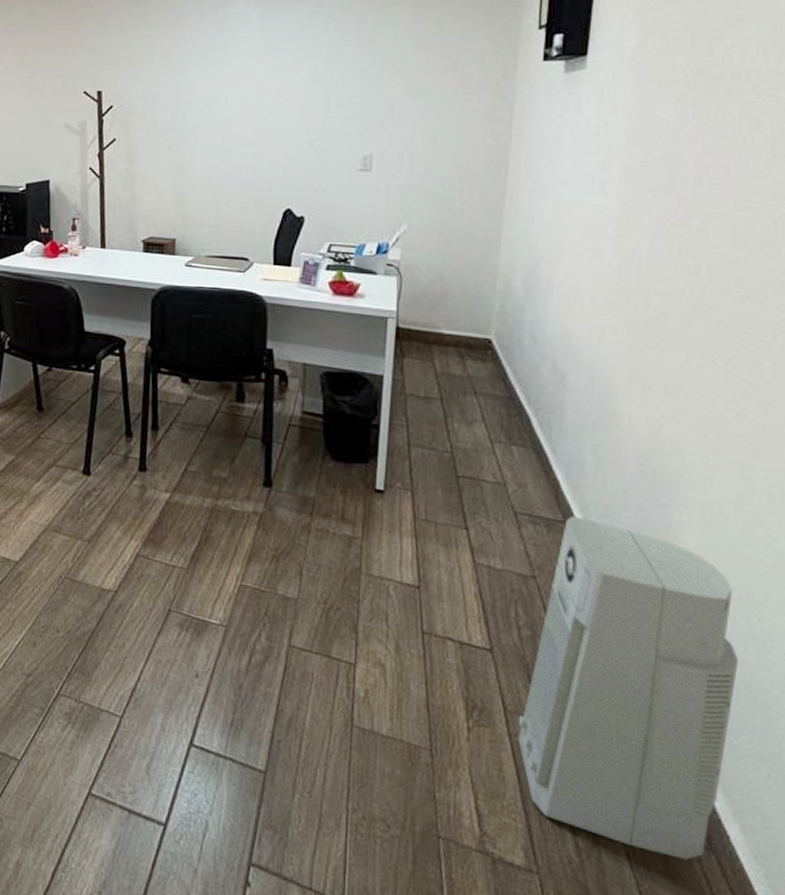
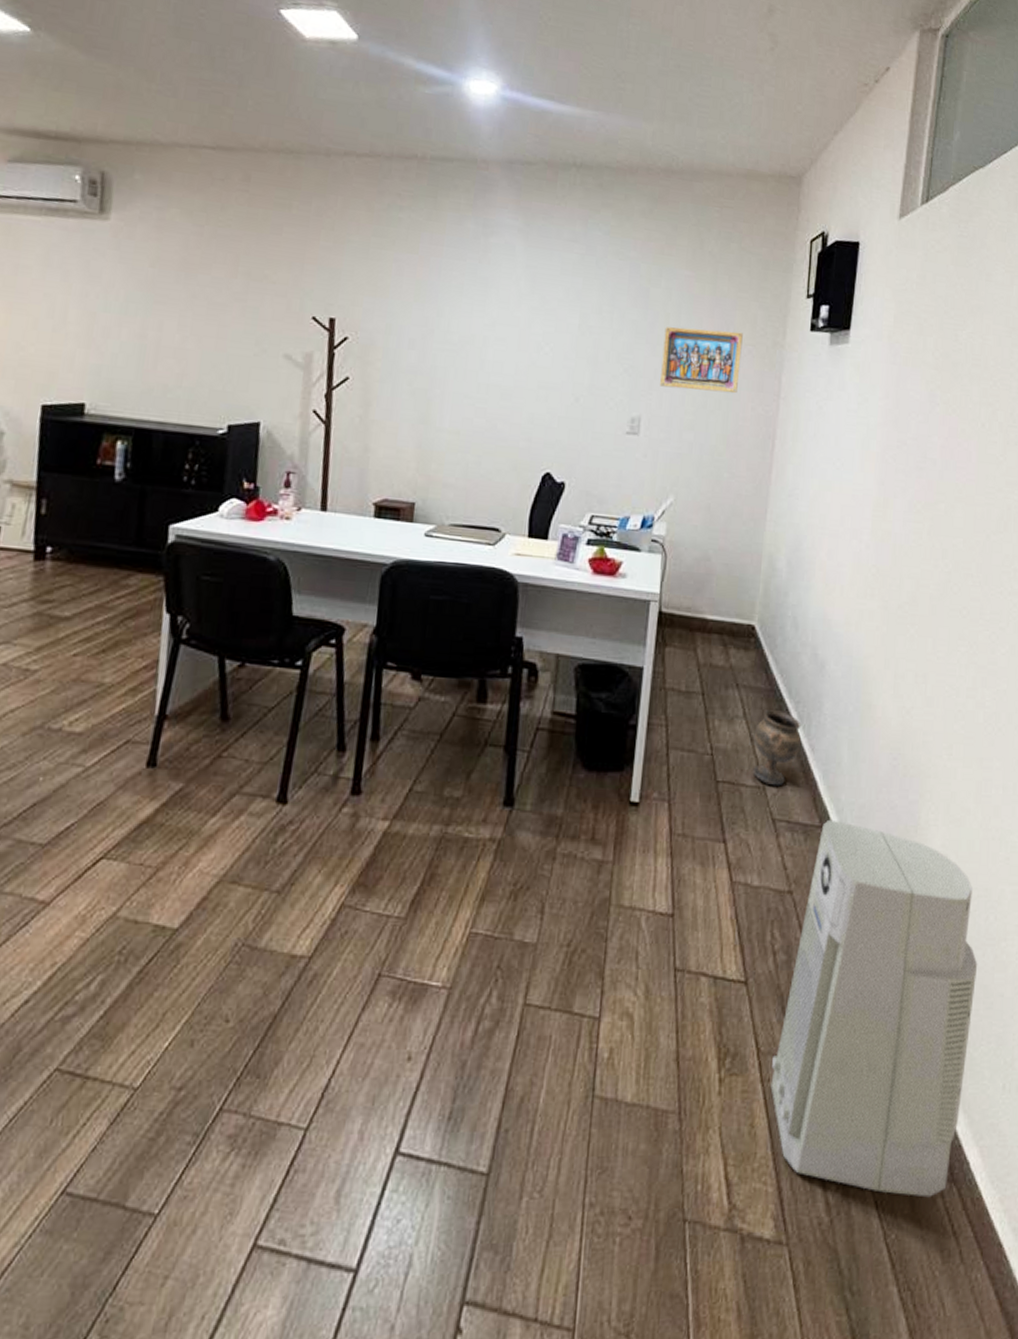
relief panel: none [390,69,472,127] -> present [660,327,743,394]
goblet: none [493,415,542,484] -> present [752,710,802,787]

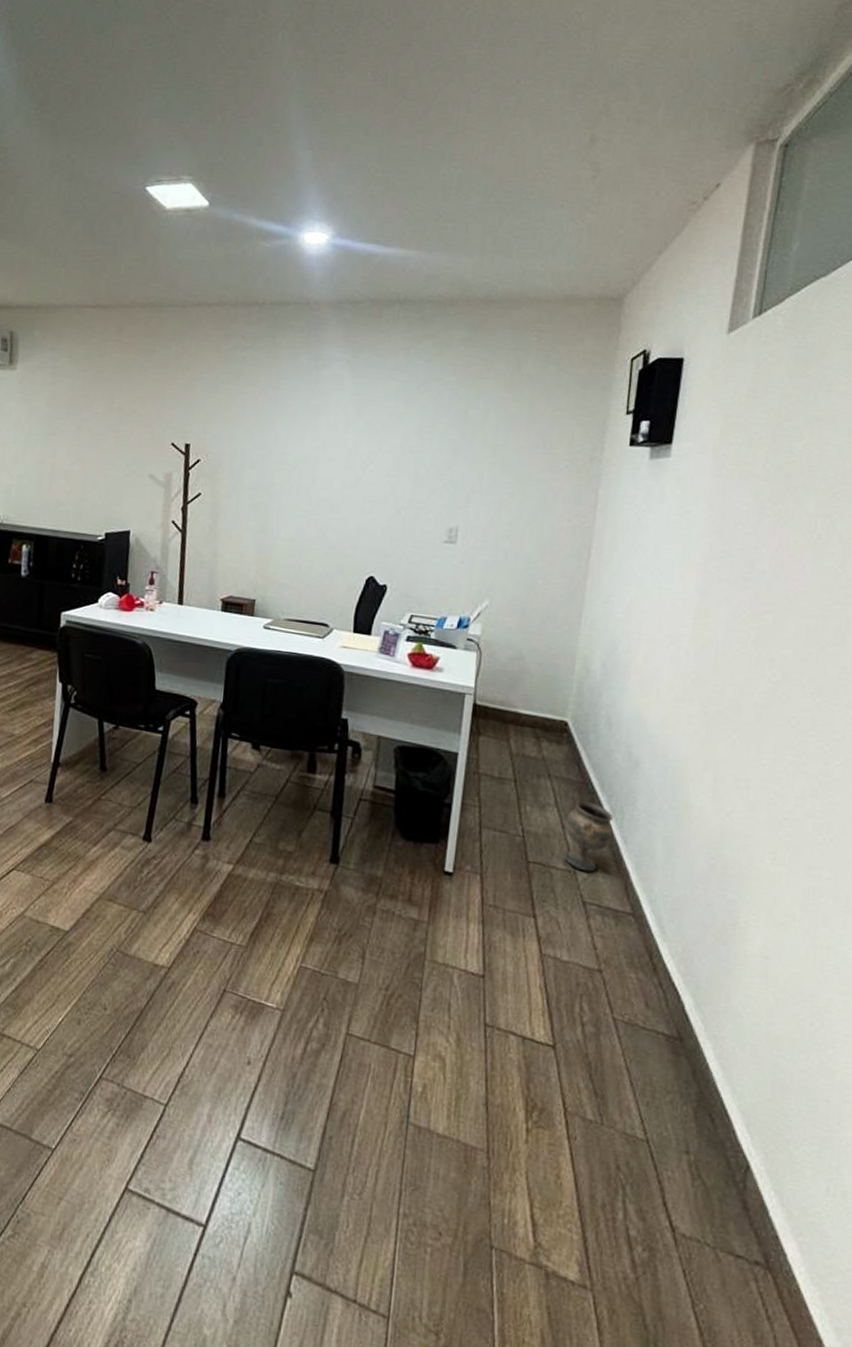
relief panel: present [660,327,743,394] -> none [477,445,560,506]
air purifier: present [771,819,978,1198] -> none [577,908,801,1279]

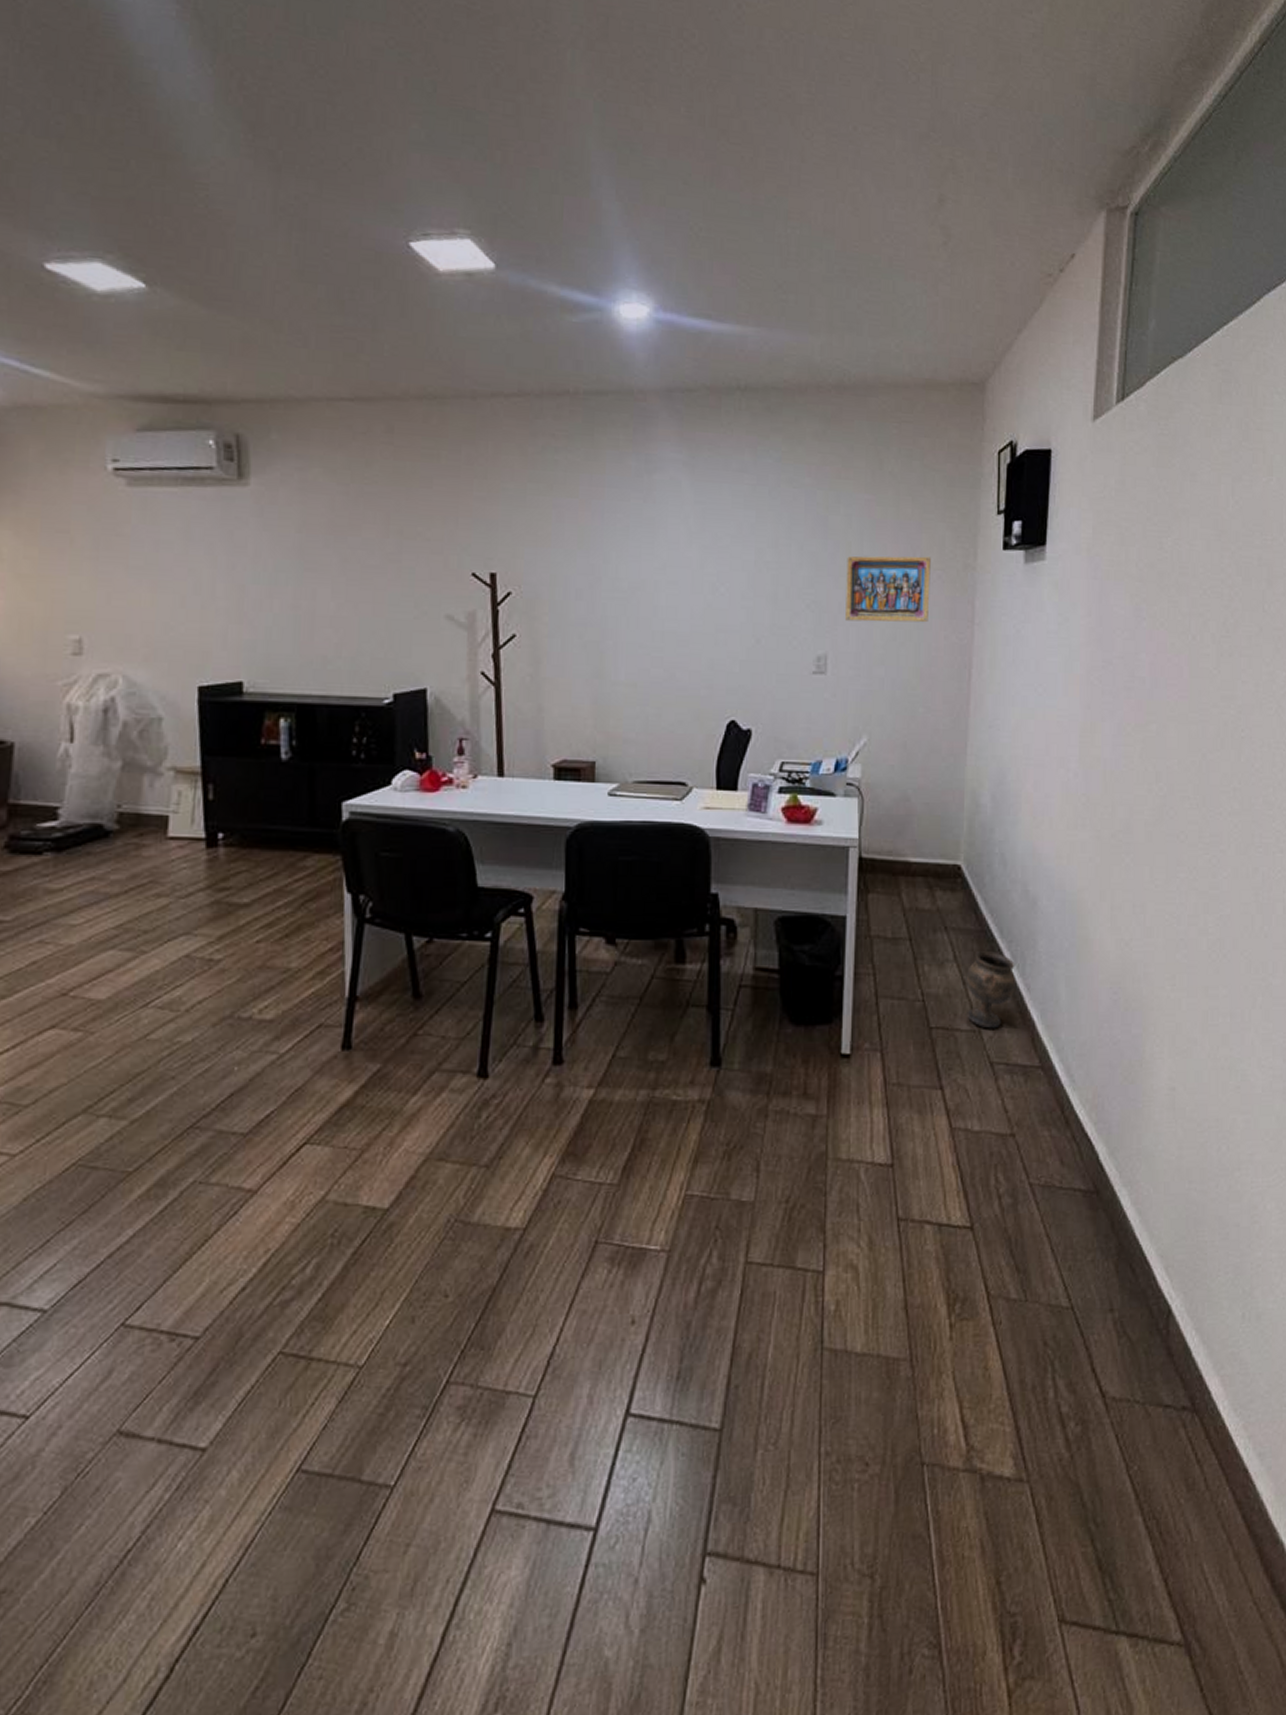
relief panel: none [477,445,560,506] -> present [845,556,931,623]

